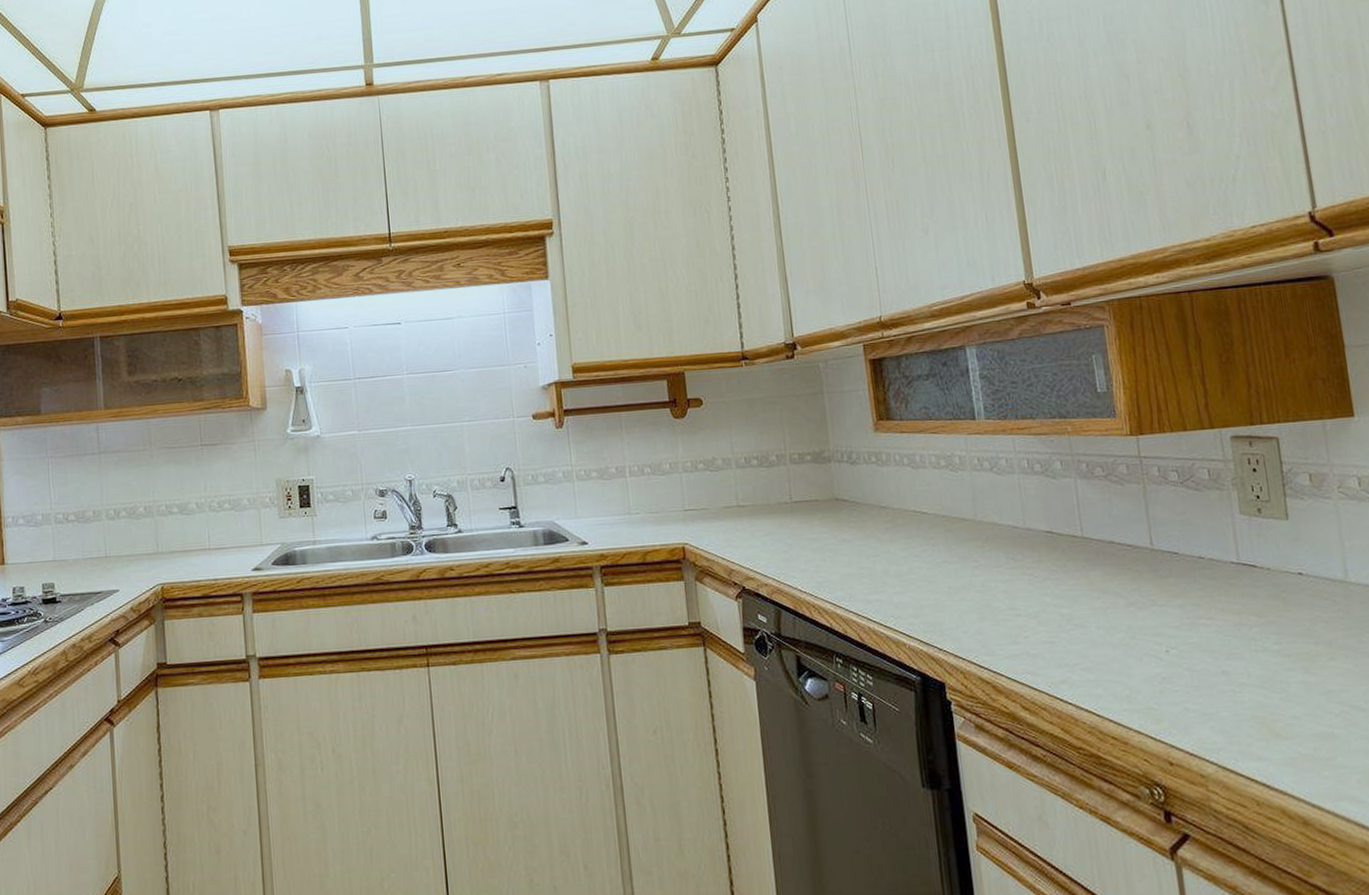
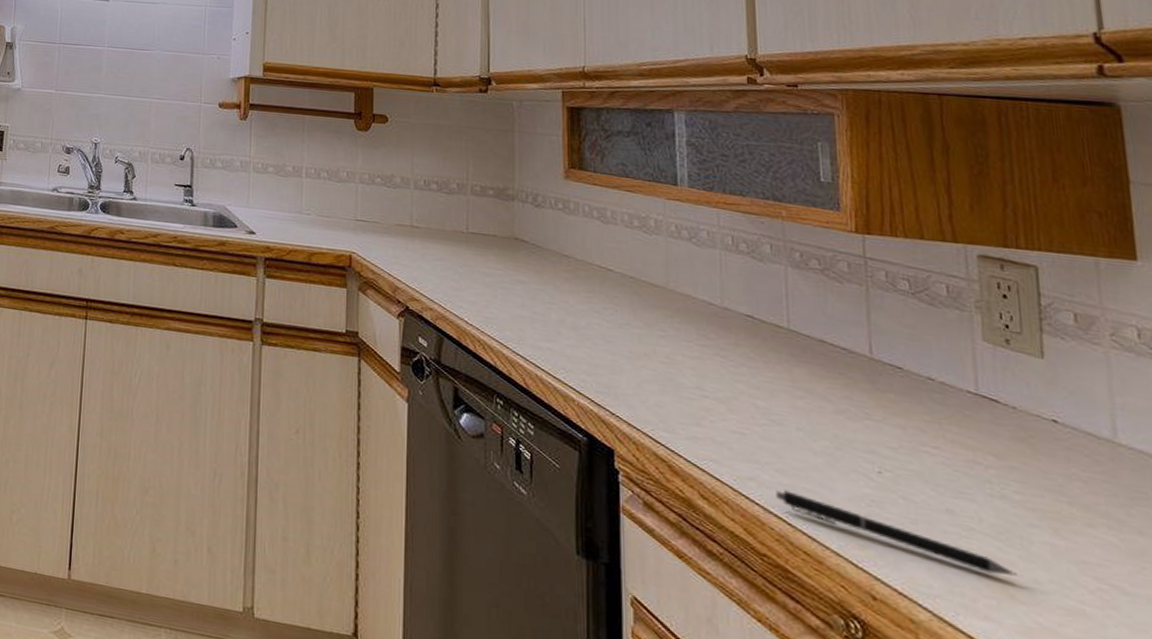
pen: none [1084,685,1281,719] -> present [776,490,1018,576]

